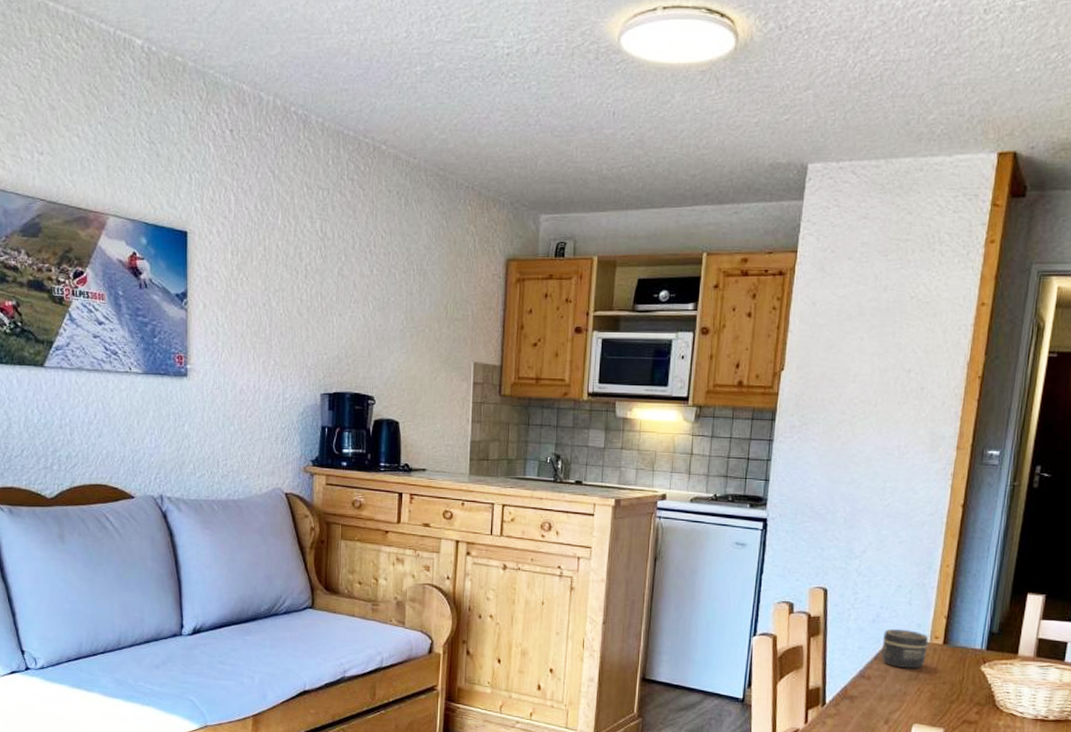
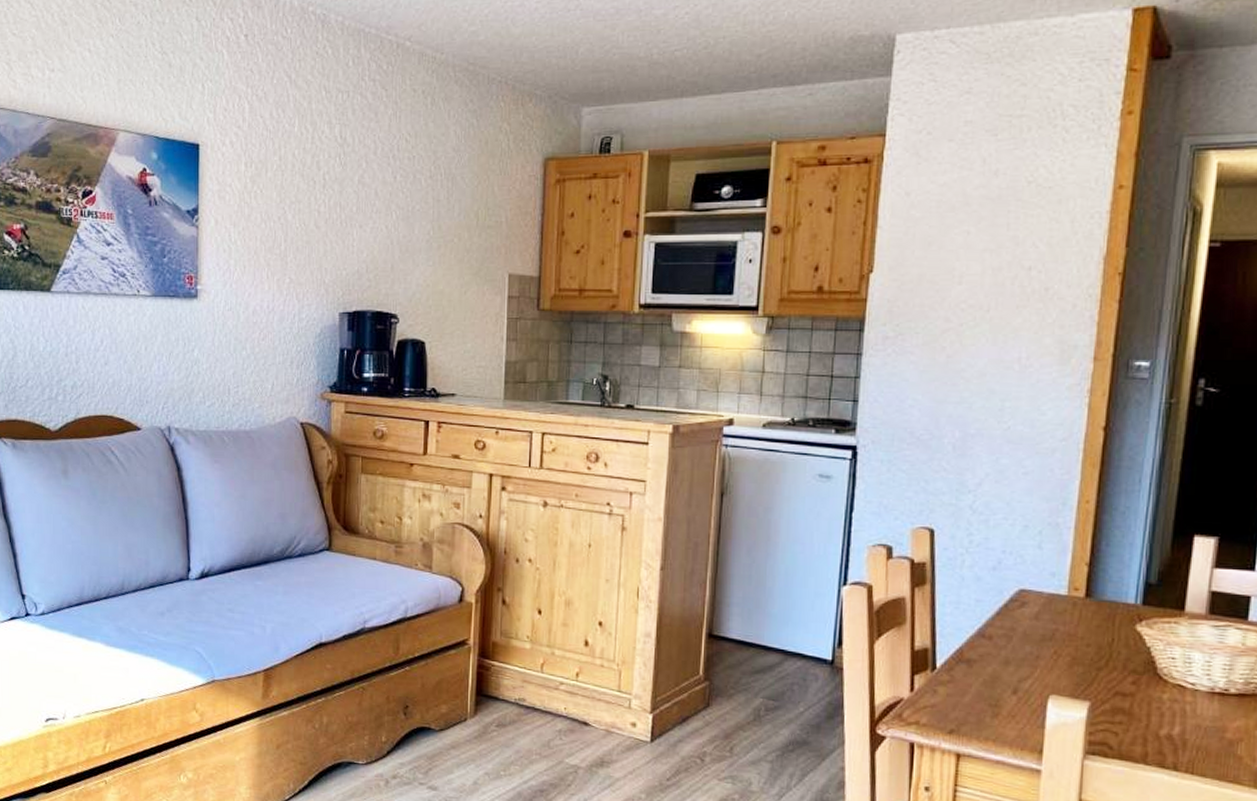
jar: present [881,628,929,669] -> none [1005,577,1066,628]

